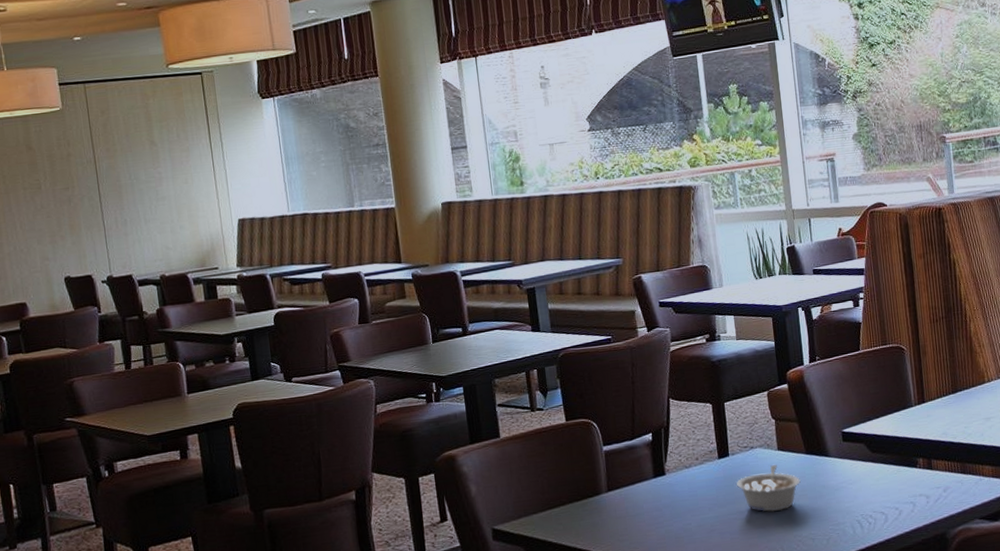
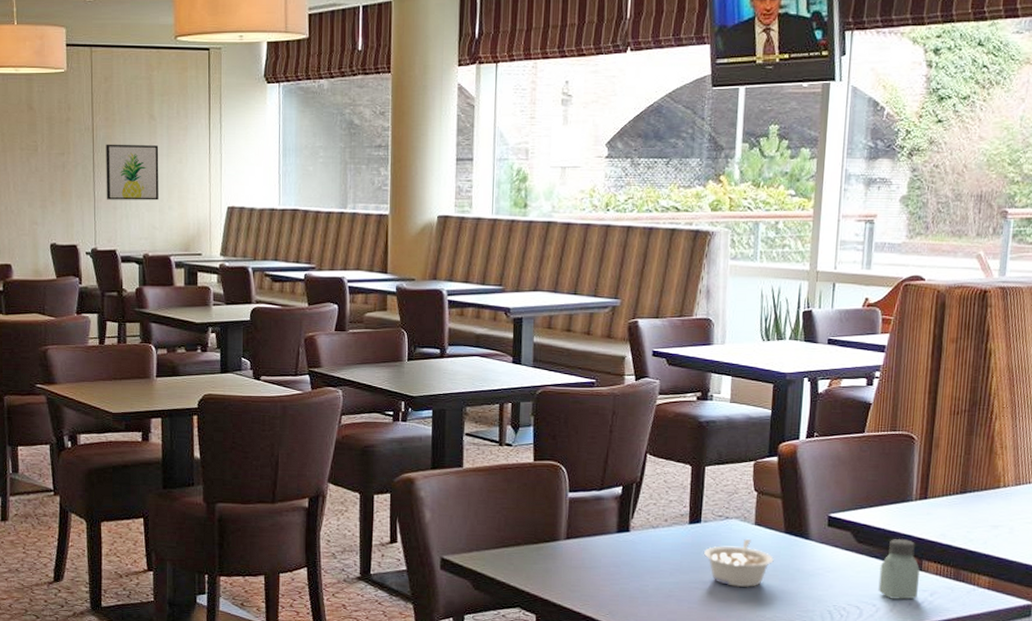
wall art: none [110,169,169,227] -> present [106,144,159,201]
saltshaker: none [895,442,933,500] -> present [878,538,920,600]

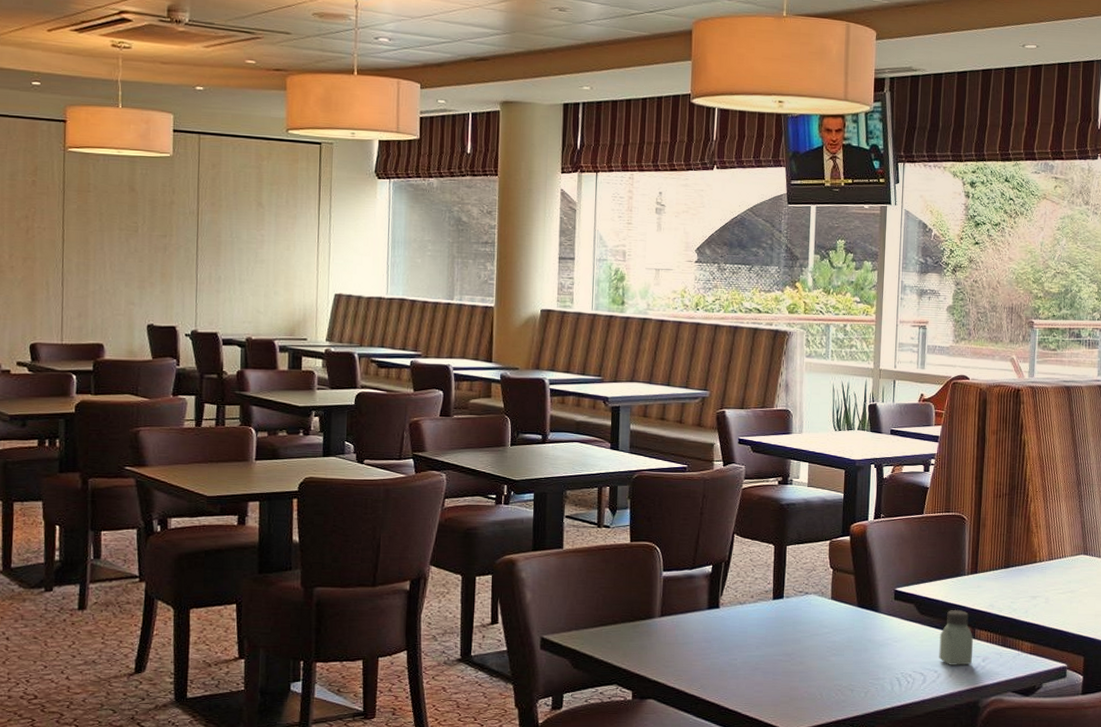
wall art: present [106,144,159,201] -> none [209,228,266,286]
legume: present [703,539,774,588] -> none [786,613,849,659]

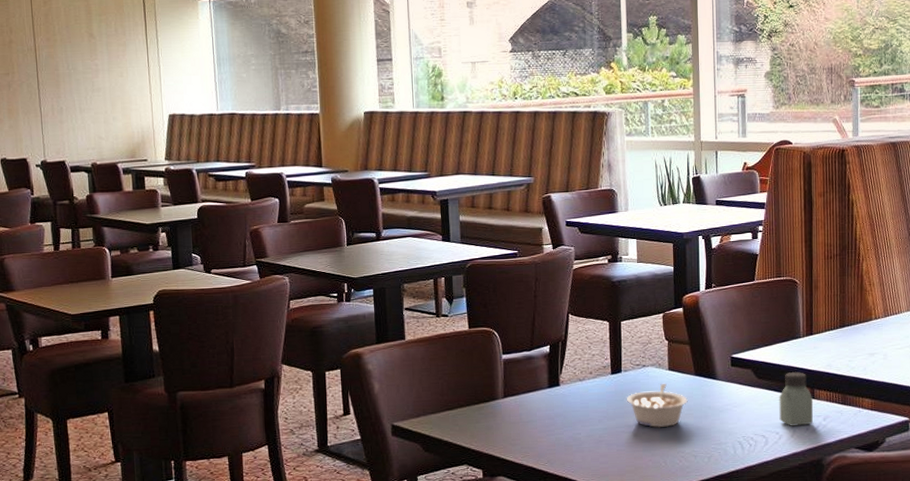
legume: none [786,613,849,659] -> present [626,384,688,428]

